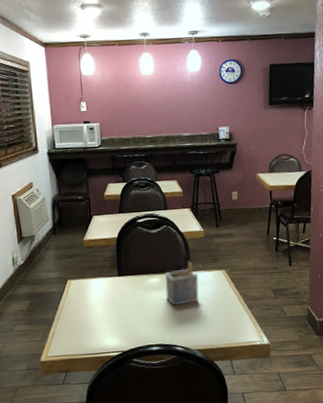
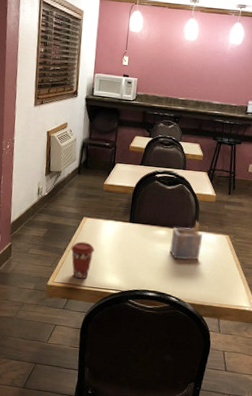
coffee cup: none [59,306,86,348] -> present [70,241,94,279]

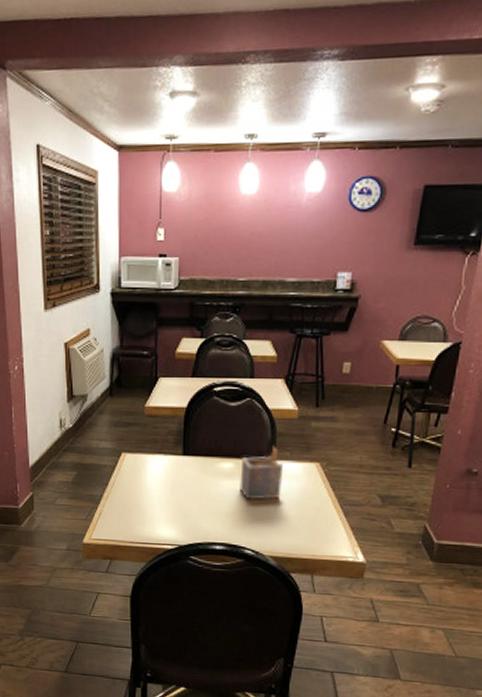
coffee cup: present [70,241,94,279] -> none [109,485,139,533]

